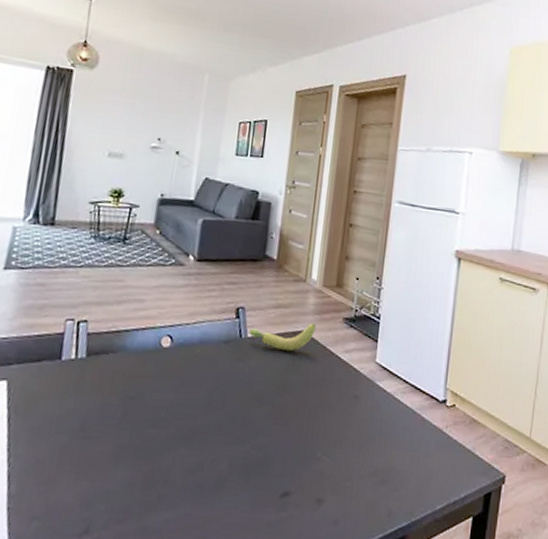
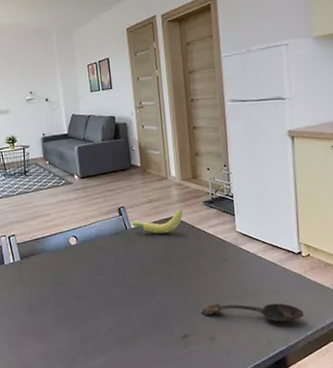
spoon: none [312,452,437,489] -> present [201,303,304,323]

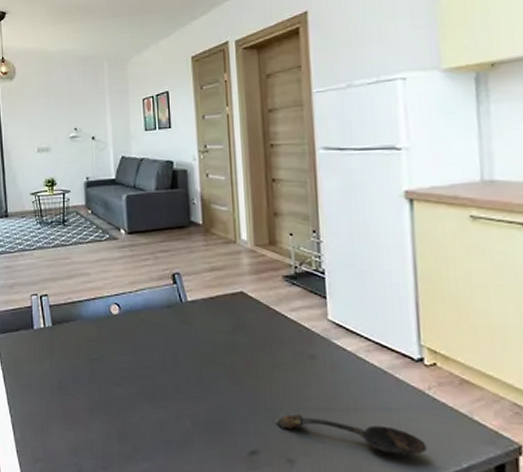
banana: present [131,209,183,234] -> none [188,283,255,313]

